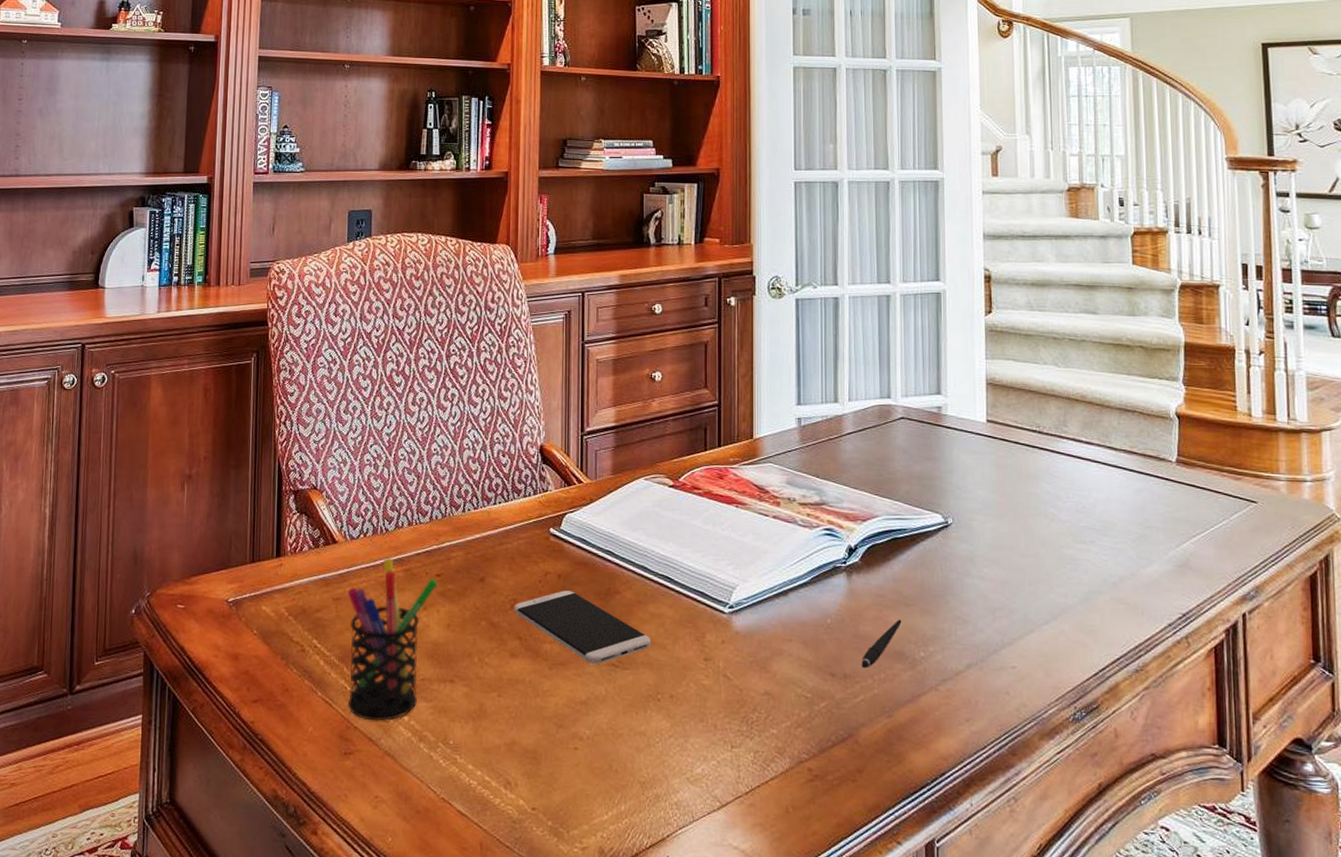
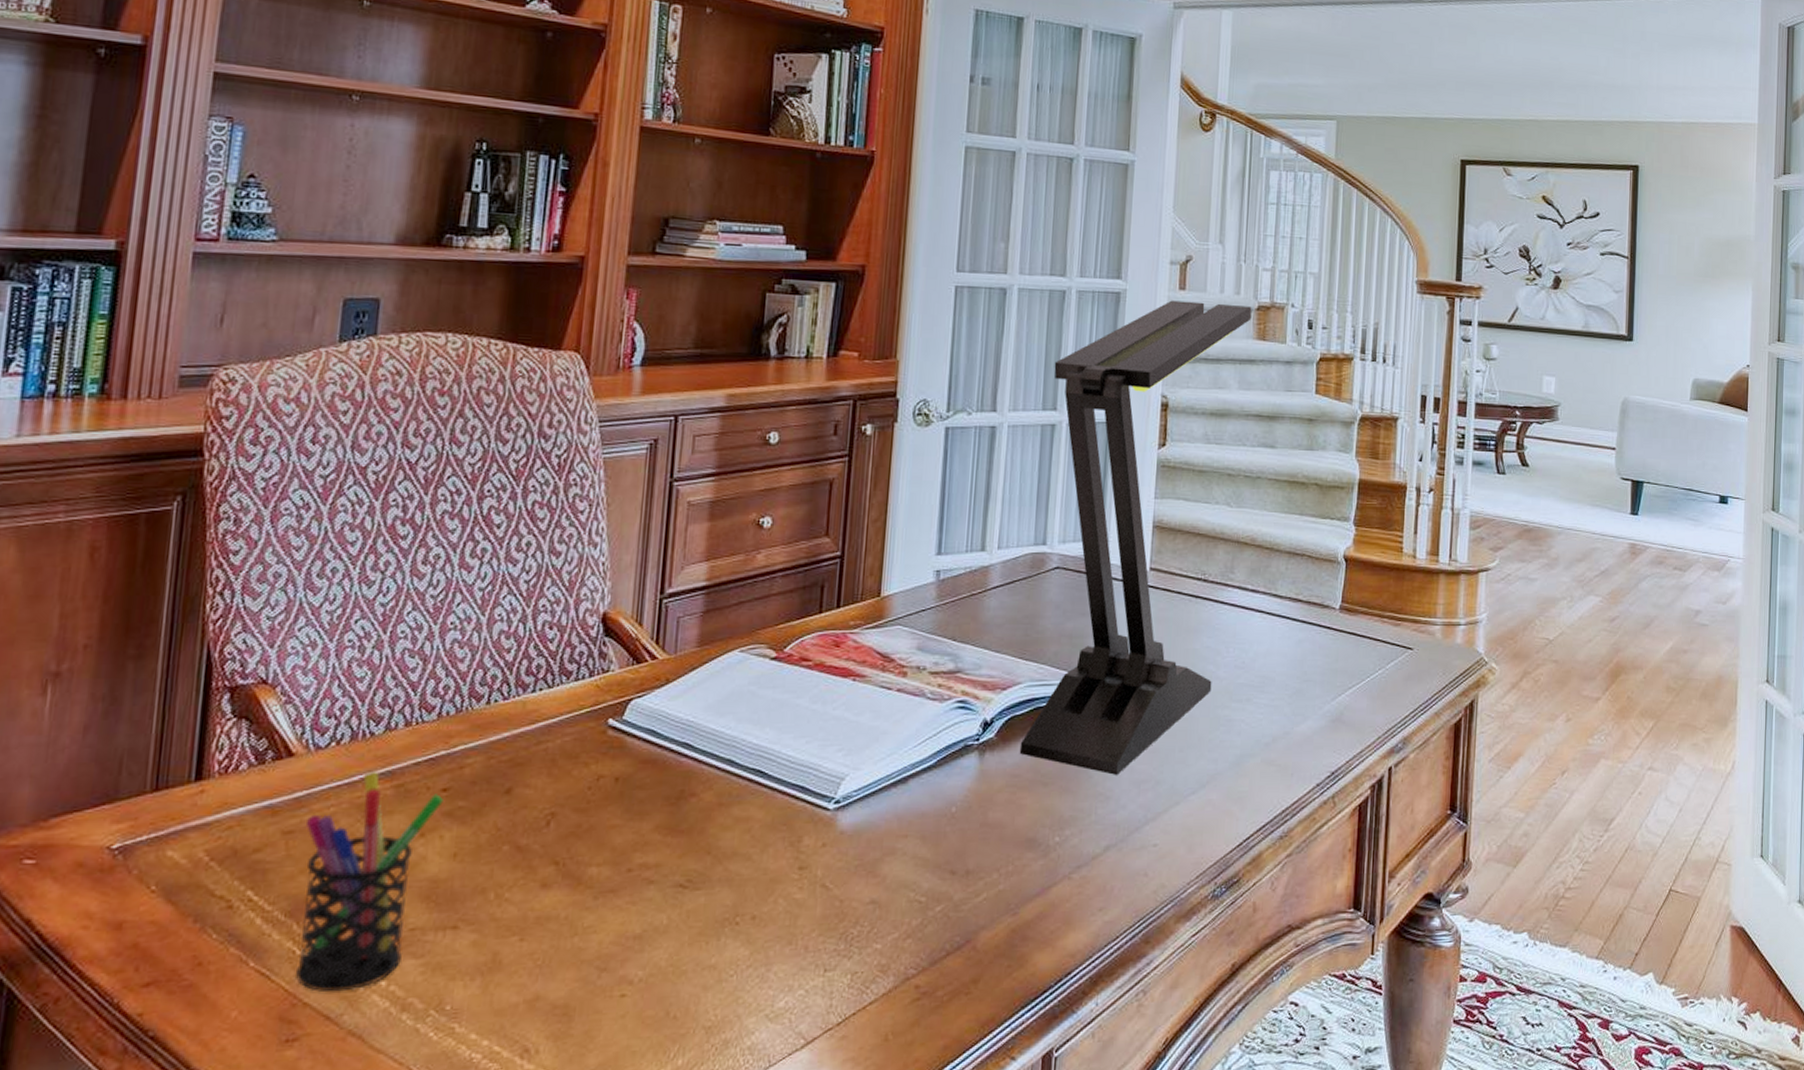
smartphone: present [514,590,651,664] -> none [550,797,732,887]
pen: present [862,619,902,669] -> none [987,801,1037,862]
desk lamp: none [882,186,1063,602] -> present [1019,300,1252,775]

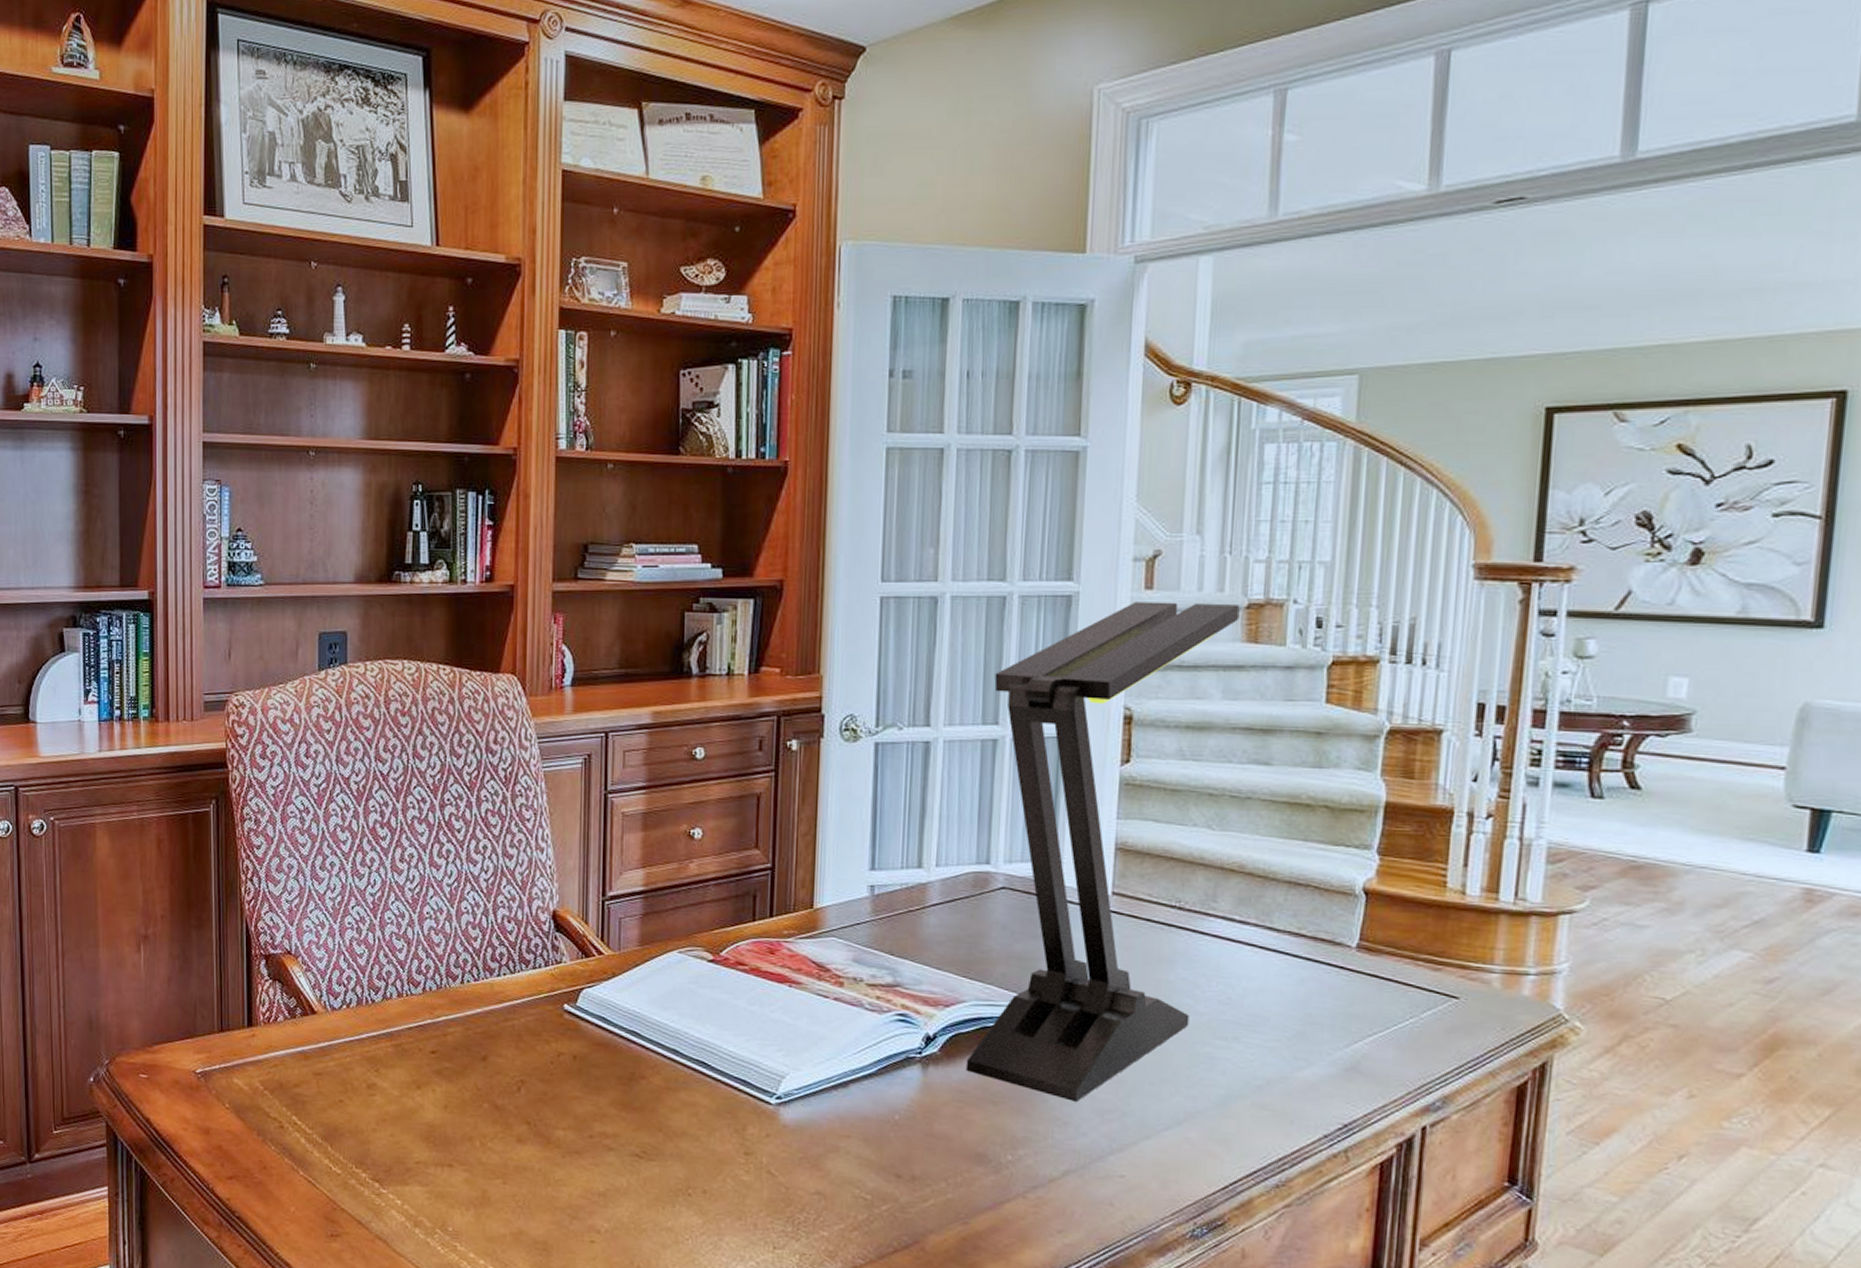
pen holder: present [296,772,444,993] -> none [329,1032,433,1205]

